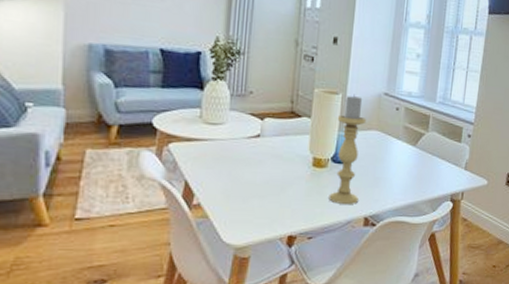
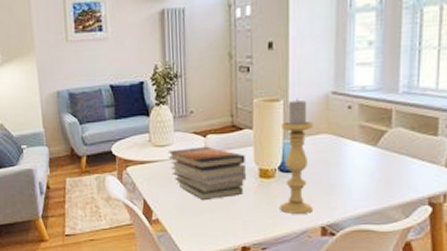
book stack: none [219,129,301,187] -> present [168,146,247,201]

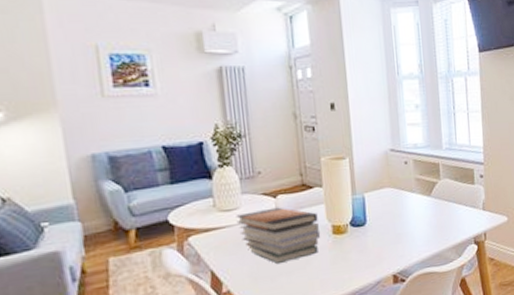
candle holder: present [280,98,314,214] -> none [348,155,384,267]

